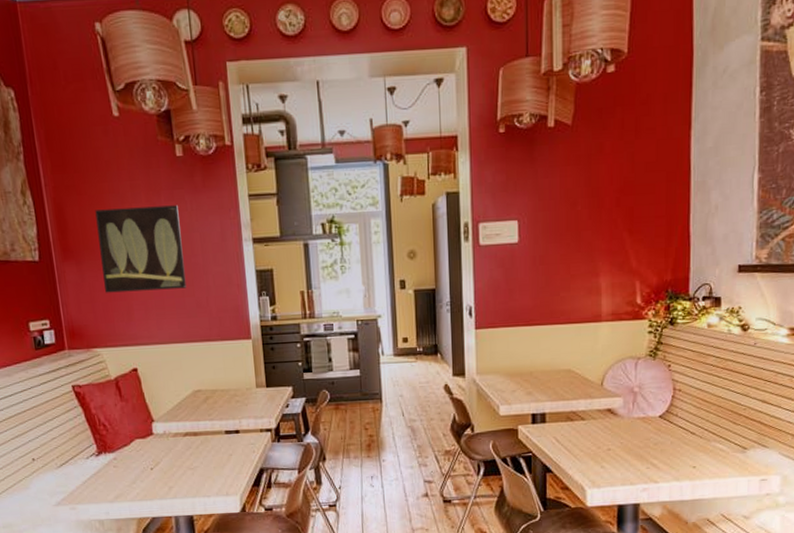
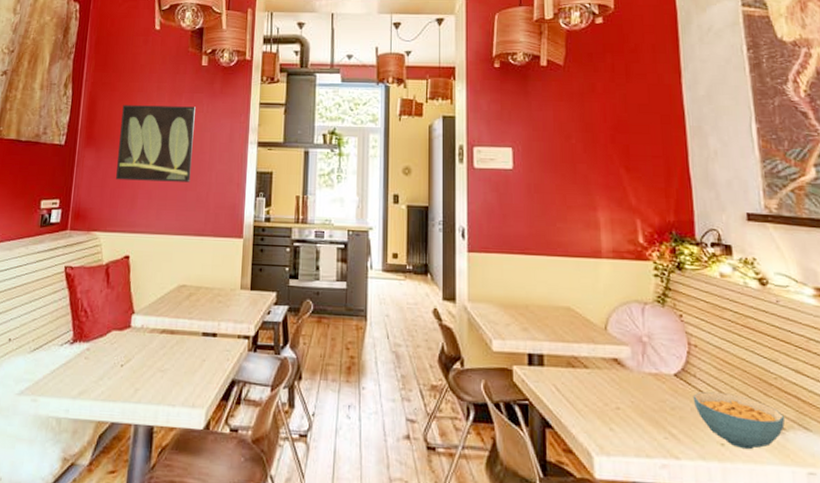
cereal bowl: none [673,426,748,469] -> present [692,391,786,450]

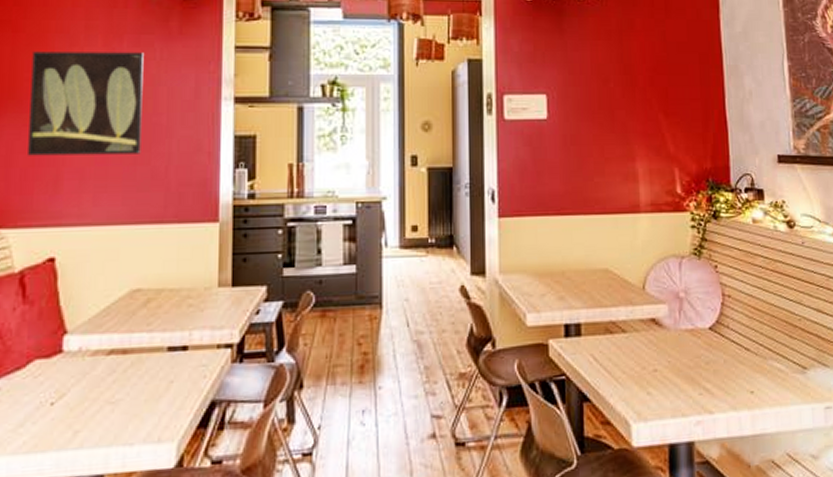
cereal bowl: present [692,391,786,450] -> none [726,340,807,394]

